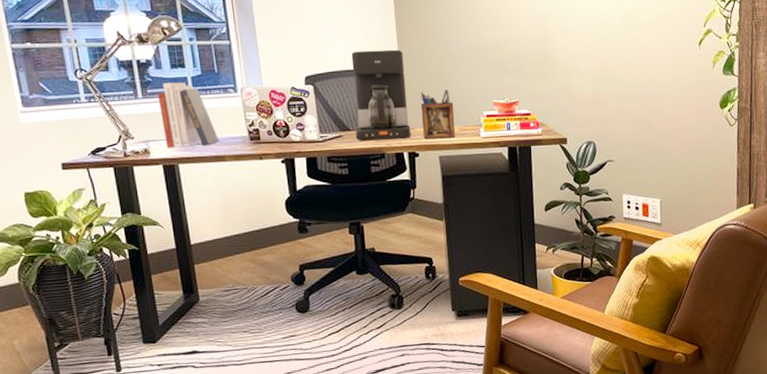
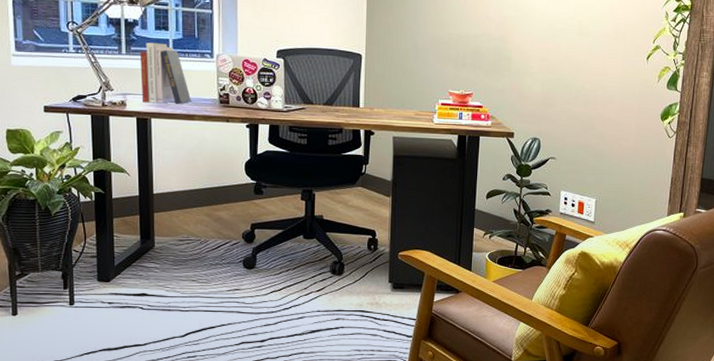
coffee maker: present [351,49,412,141] -> none [318,32,370,117]
desk organizer: present [420,89,455,140] -> none [380,76,412,121]

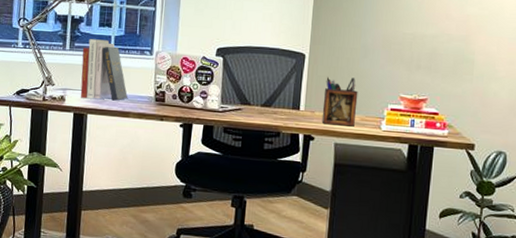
desk organizer: none [380,76,412,121] -> present [321,77,358,127]

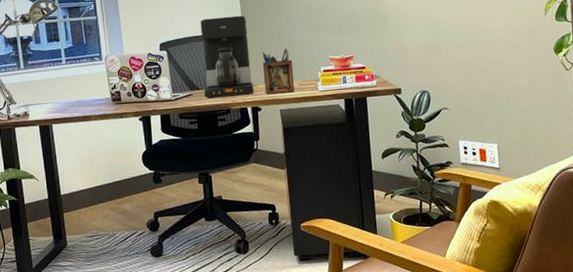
books: present [80,39,128,101] -> none [36,53,86,111]
coffee maker: none [255,30,316,121] -> present [200,15,254,99]

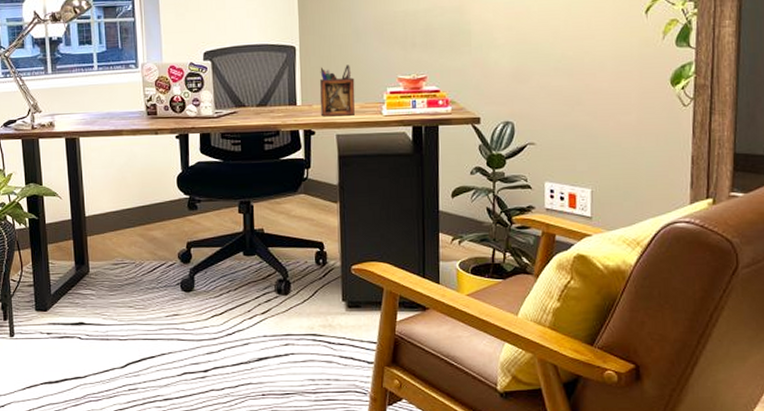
coffee maker: present [200,15,254,99] -> none [251,23,308,118]

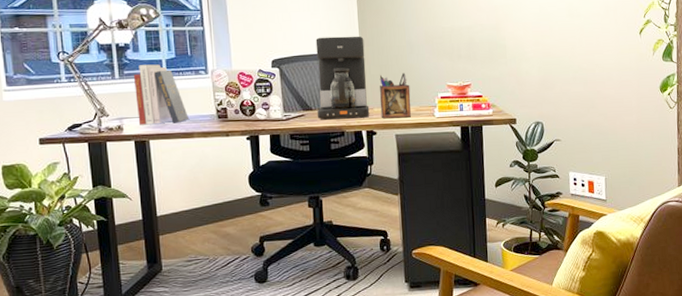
books: none [65,58,118,122] -> present [133,64,189,125]
coffee maker: none [251,23,308,118] -> present [315,36,370,120]

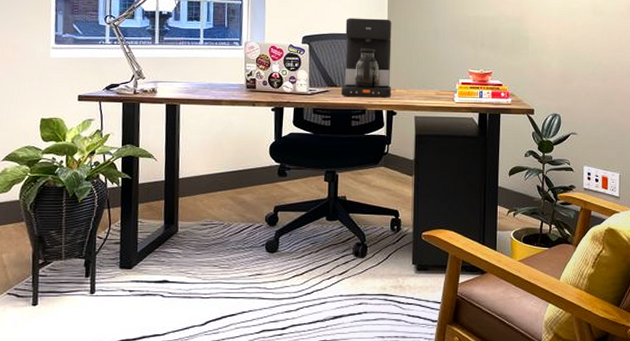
books: present [133,64,189,125] -> none [171,33,219,90]
desk organizer: present [379,73,411,119] -> none [402,57,433,101]

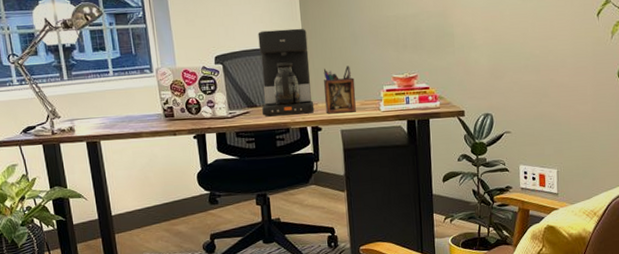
desk organizer: none [402,57,433,101] -> present [323,66,356,114]

